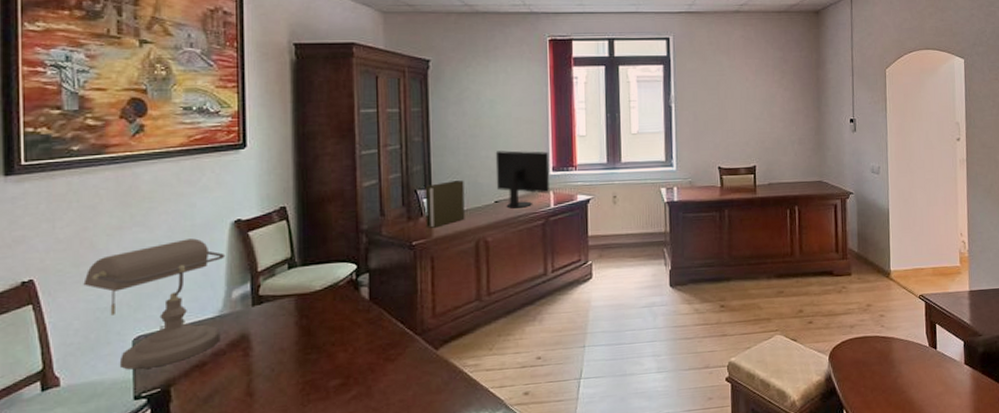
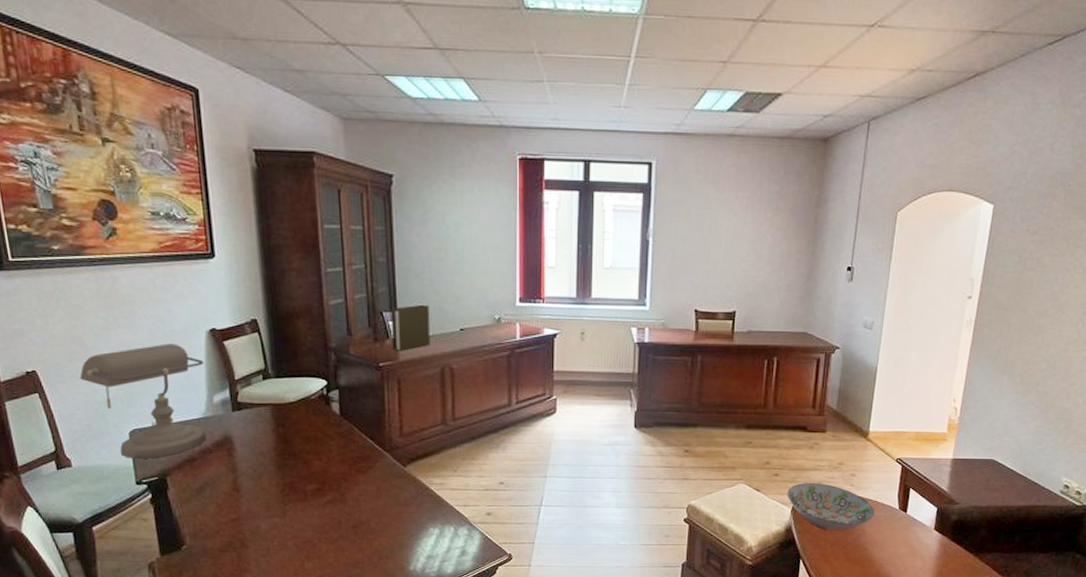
computer monitor: present [495,150,550,209] -> none [461,277,517,338]
decorative bowl: none [823,327,908,377] -> present [787,483,875,532]

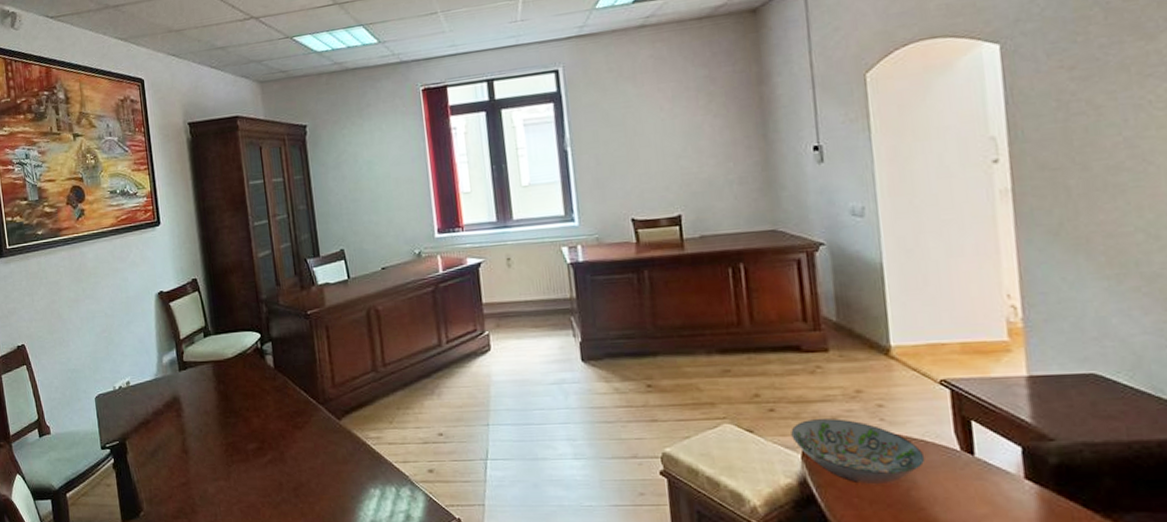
desk lamp: present [80,343,207,460] -> none [57,309,158,424]
binder: present [390,304,431,351] -> none [313,246,354,297]

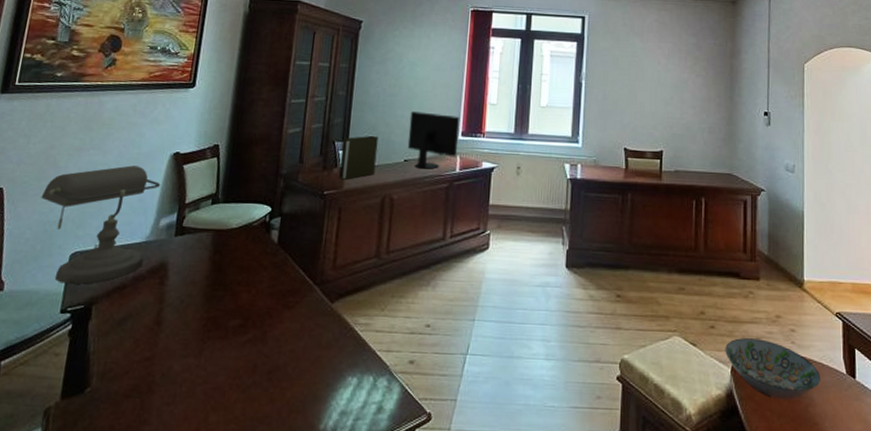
desk lamp: none [57,309,158,424] -> present [41,165,161,285]
binder: none [313,246,354,297] -> present [338,135,379,180]
computer monitor: none [377,212,437,275] -> present [407,111,460,169]

